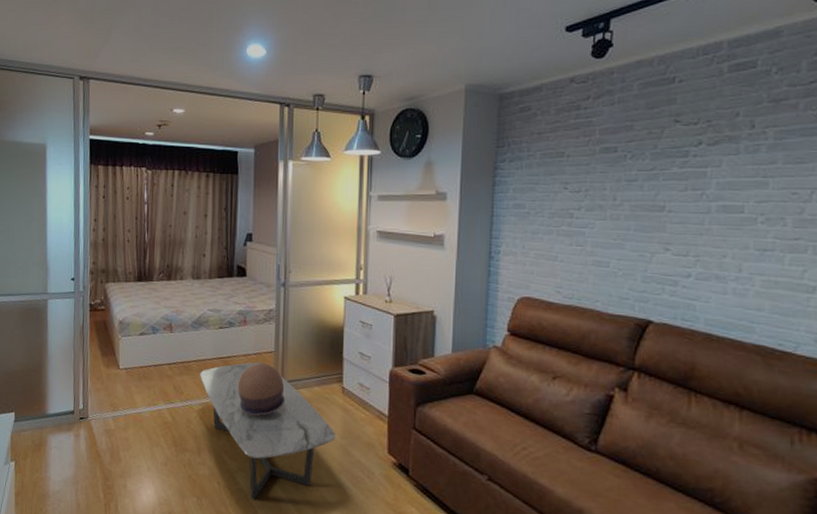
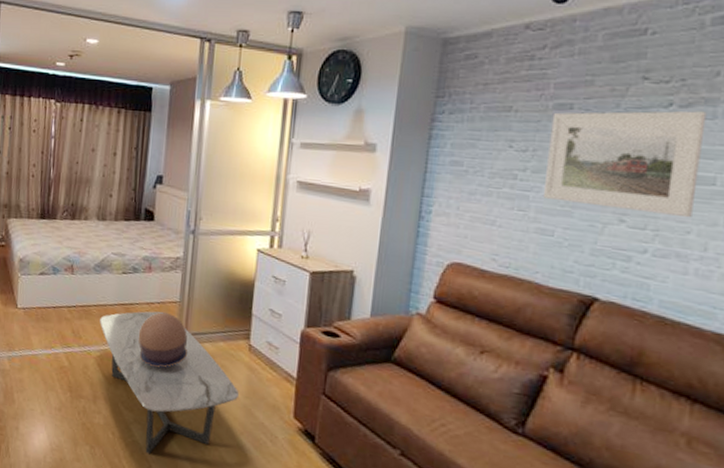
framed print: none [597,148,731,244] -> present [542,110,707,218]

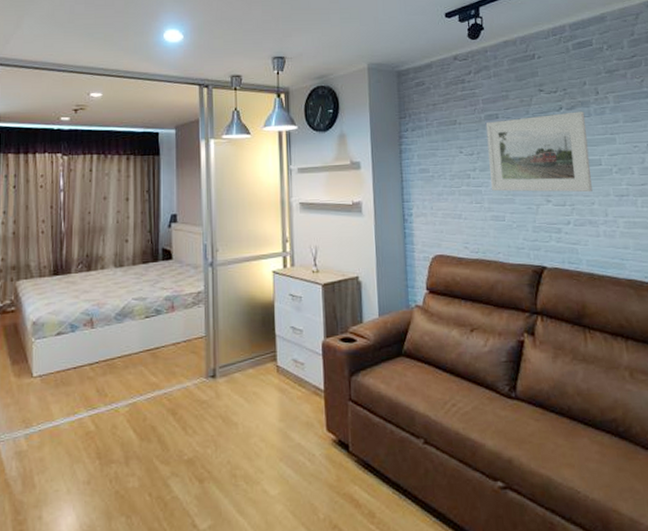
coffee table: present [100,311,239,455] -> none [126,349,273,508]
decorative bowl: present [138,312,188,368] -> none [167,350,220,410]

